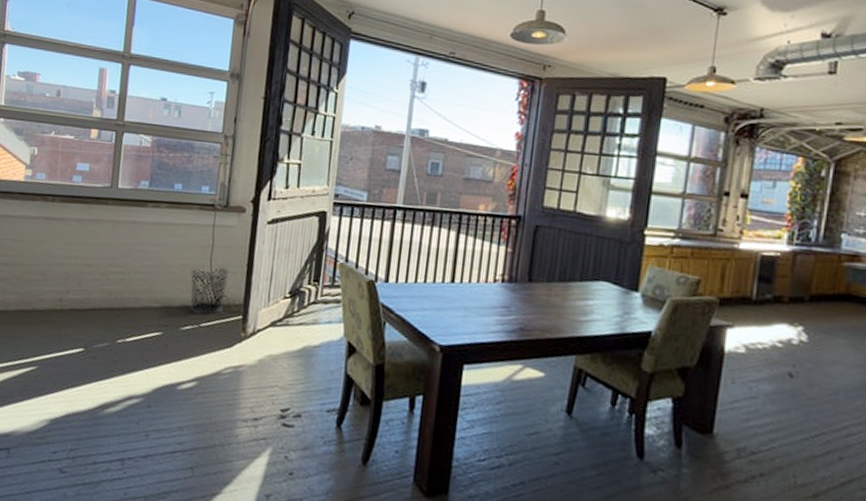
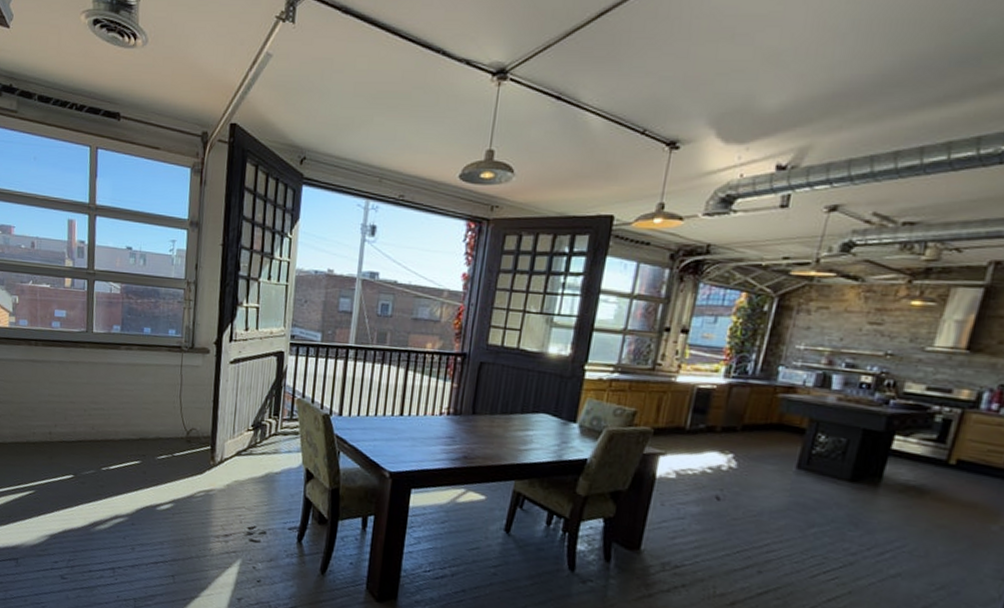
waste bin: present [190,266,230,315] -> none [163,403,197,446]

